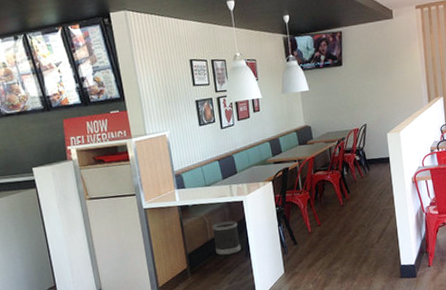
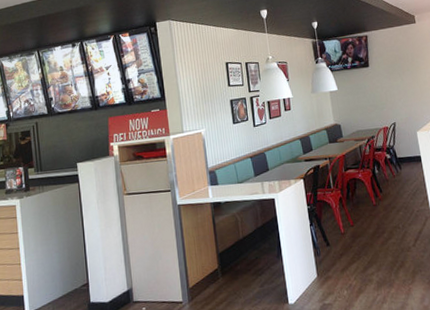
wastebasket: present [211,220,242,256] -> none [243,219,273,256]

